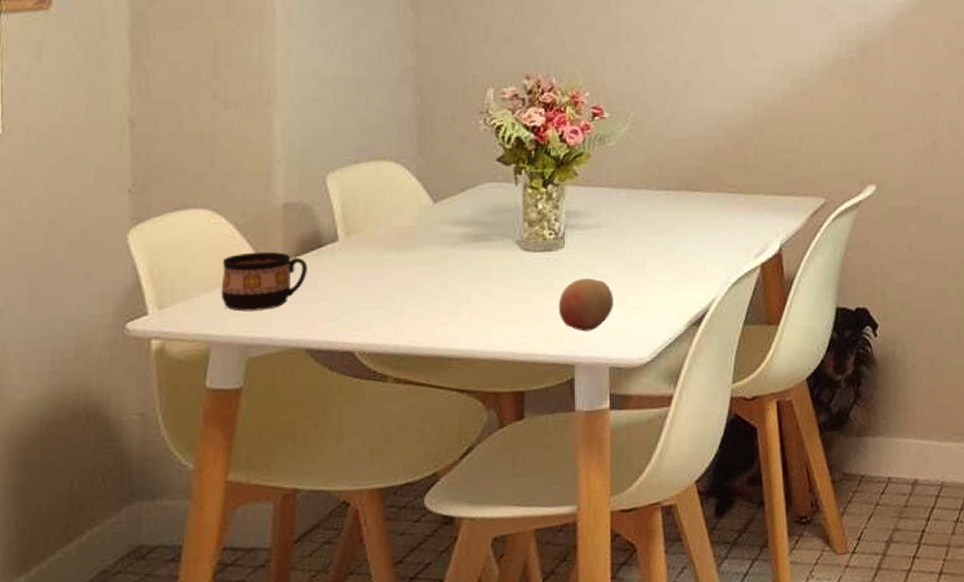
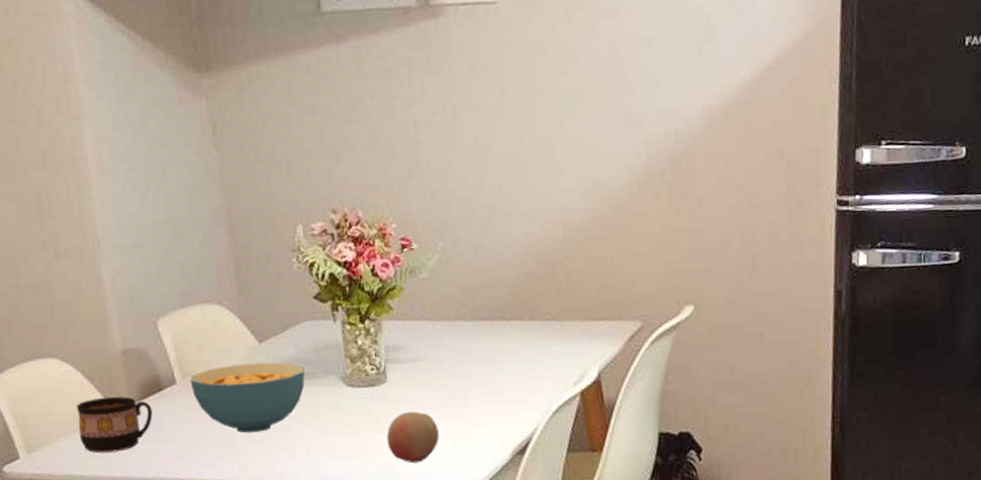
cereal bowl: none [353,222,479,295] -> present [190,362,305,433]

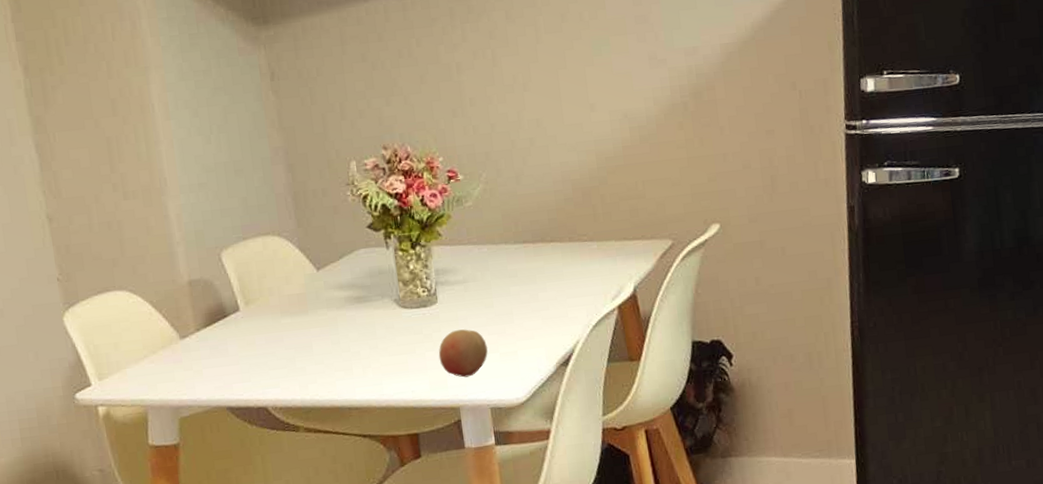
cup: present [76,396,153,453] -> none [145,324,218,378]
cereal bowl: present [190,362,305,433] -> none [252,288,361,355]

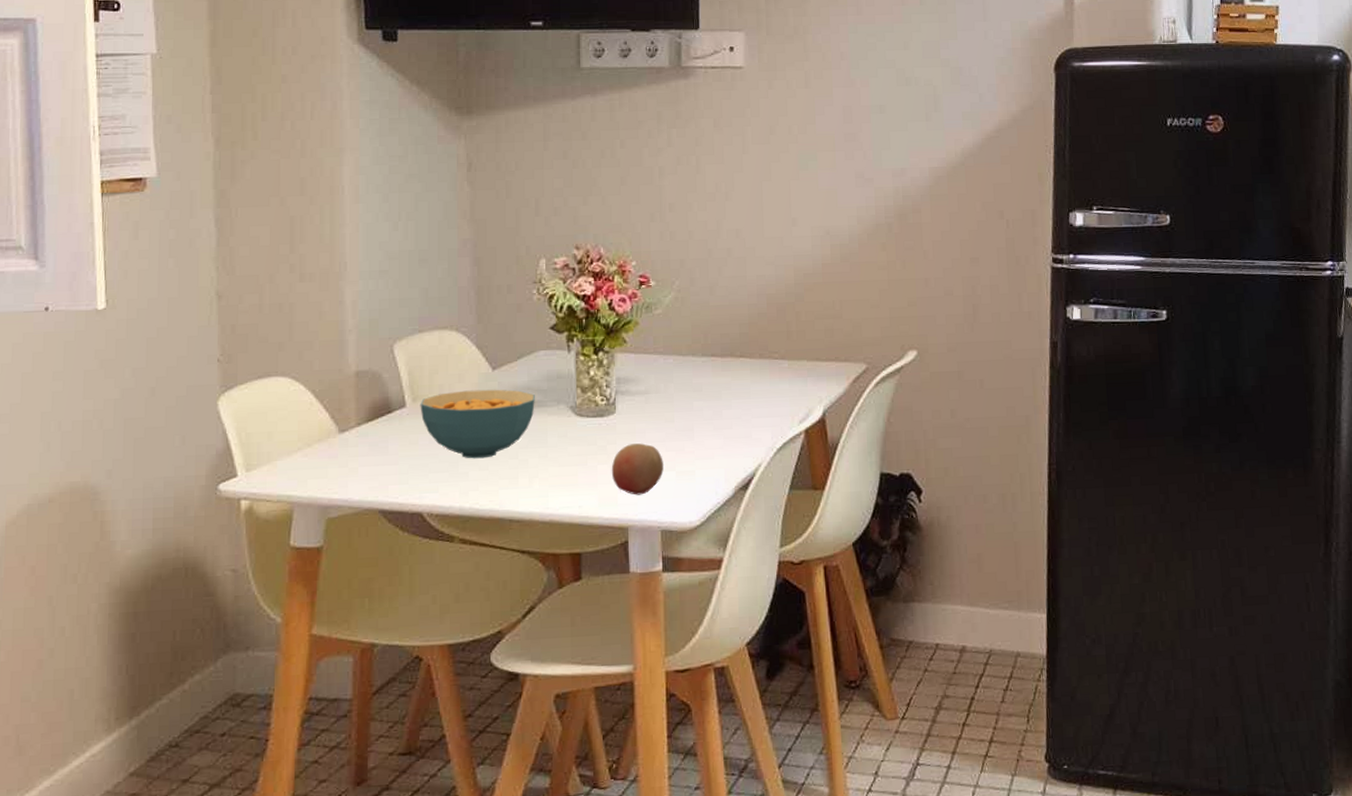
cereal bowl: none [252,288,361,355] -> present [420,389,535,459]

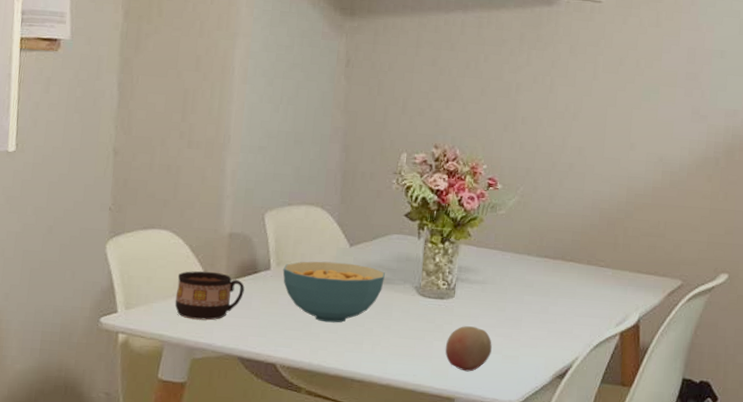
cup: none [301,417,379,474] -> present [174,271,245,321]

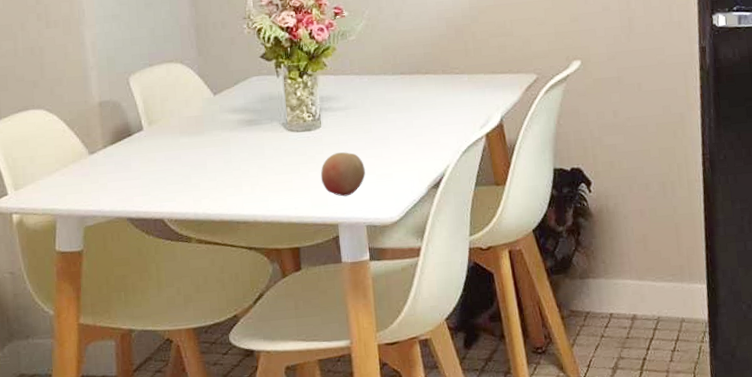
cup: present [174,271,245,321] -> none [58,141,122,190]
cereal bowl: present [282,261,385,323] -> none [155,111,252,172]

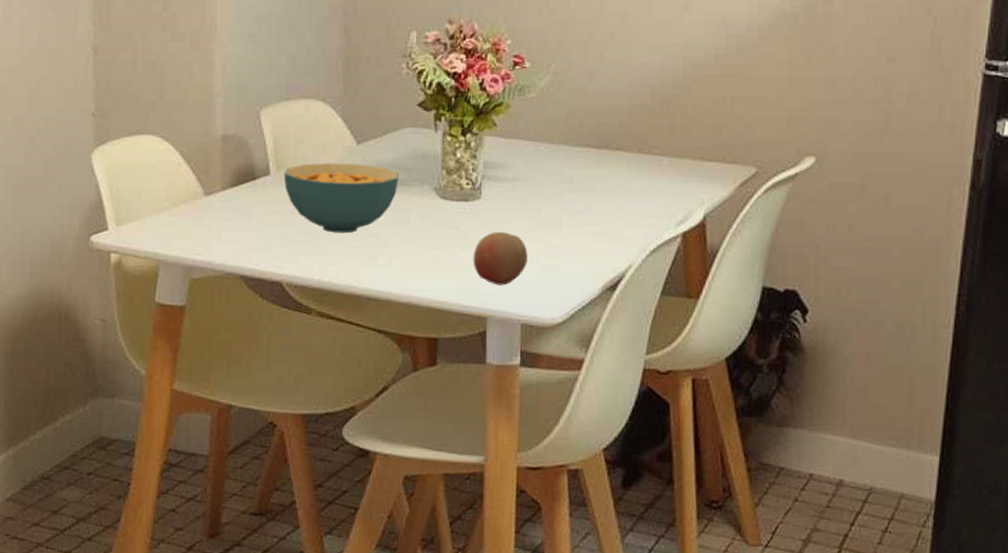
cereal bowl: none [155,111,252,172] -> present [283,163,399,234]

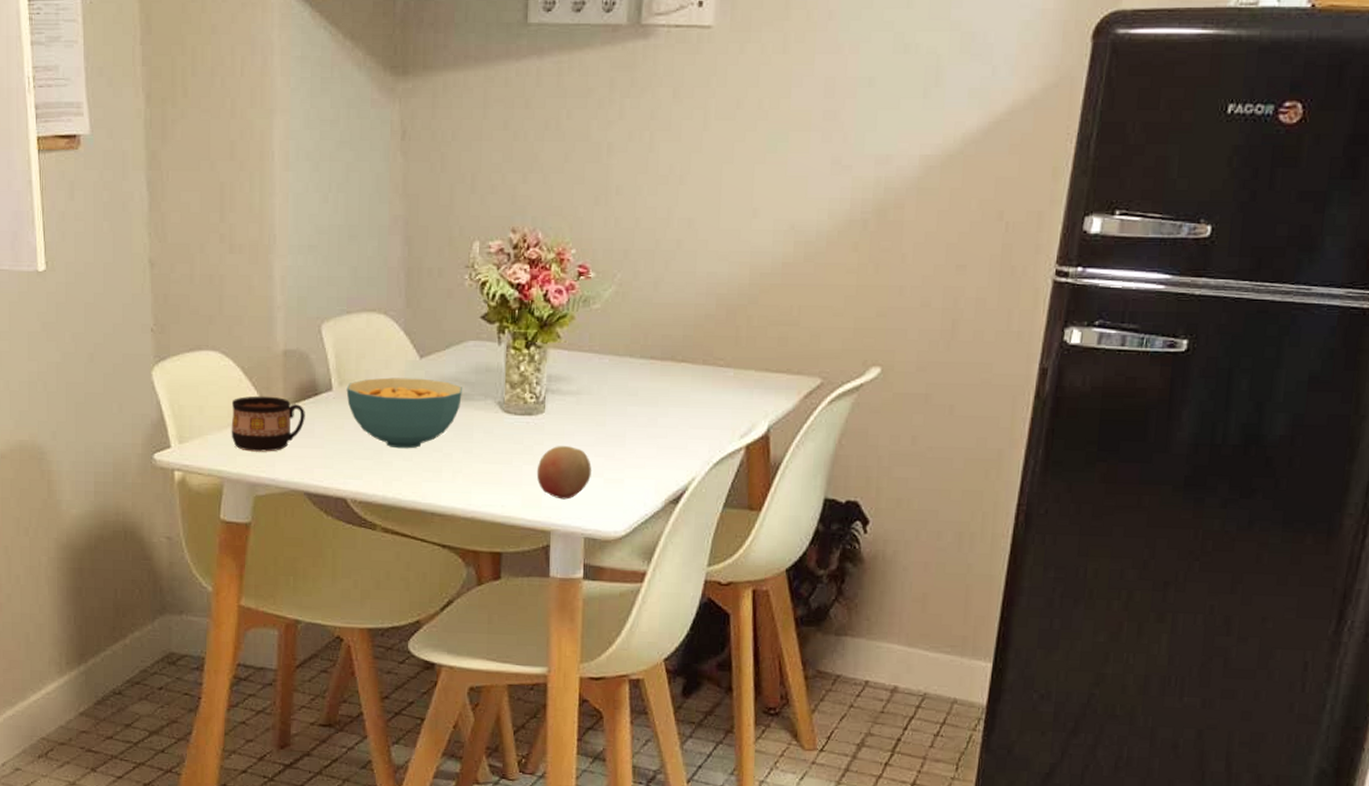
cup: none [168,179,243,235] -> present [231,395,305,452]

